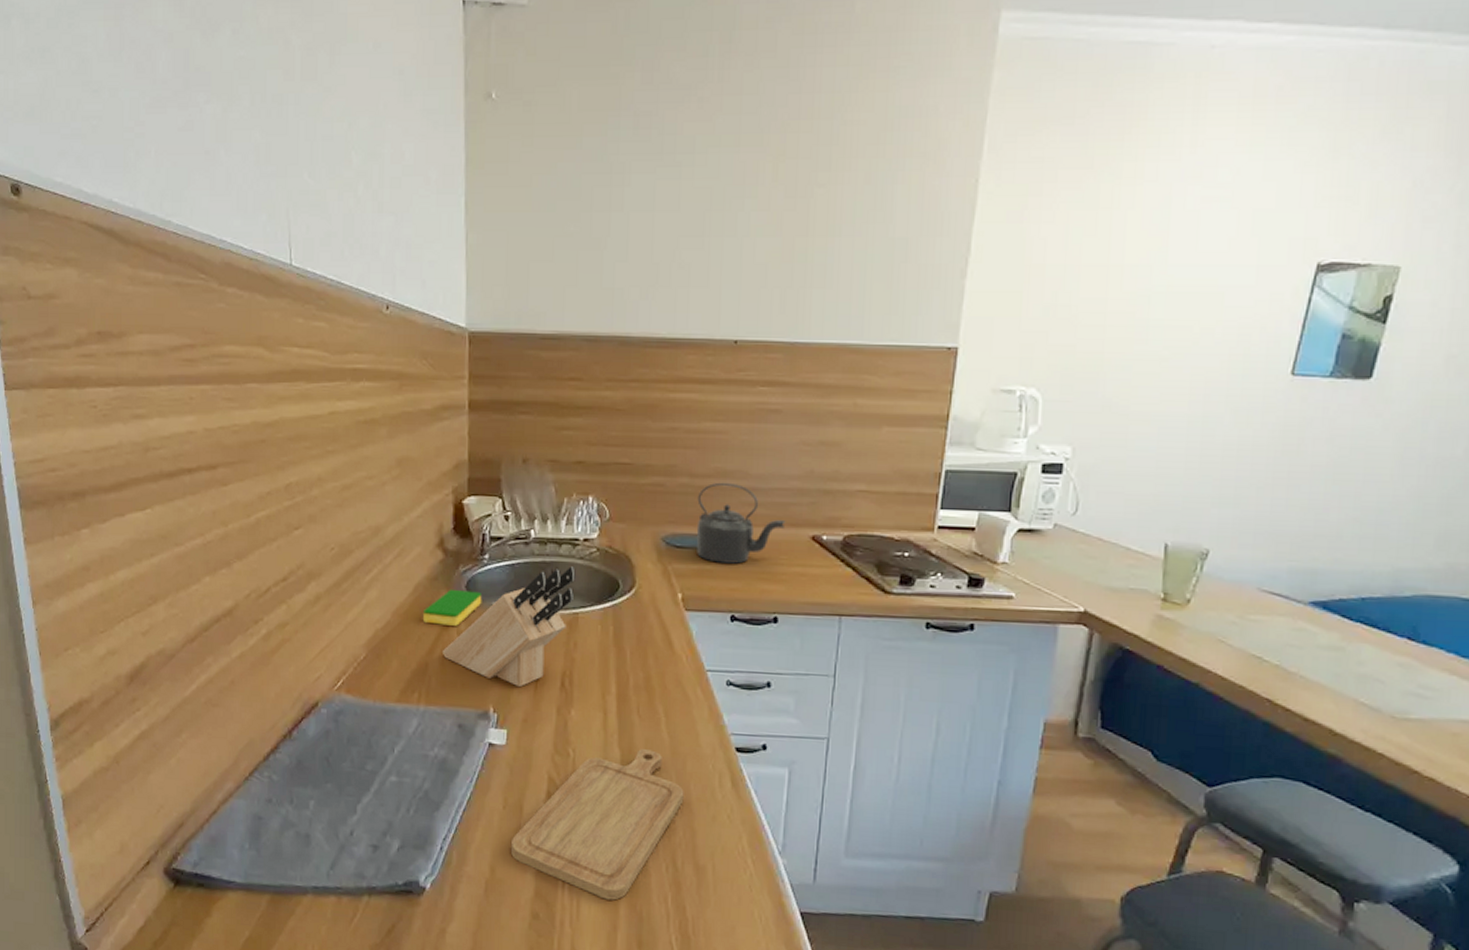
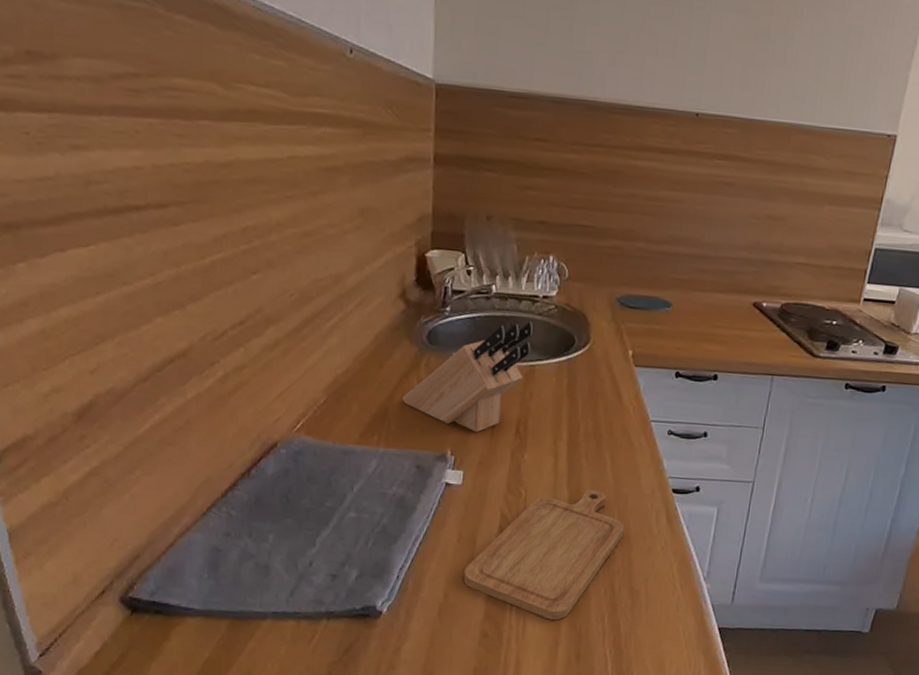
dish sponge: present [422,588,482,626] -> none [383,338,443,374]
kettle: present [696,482,786,564] -> none [648,248,731,325]

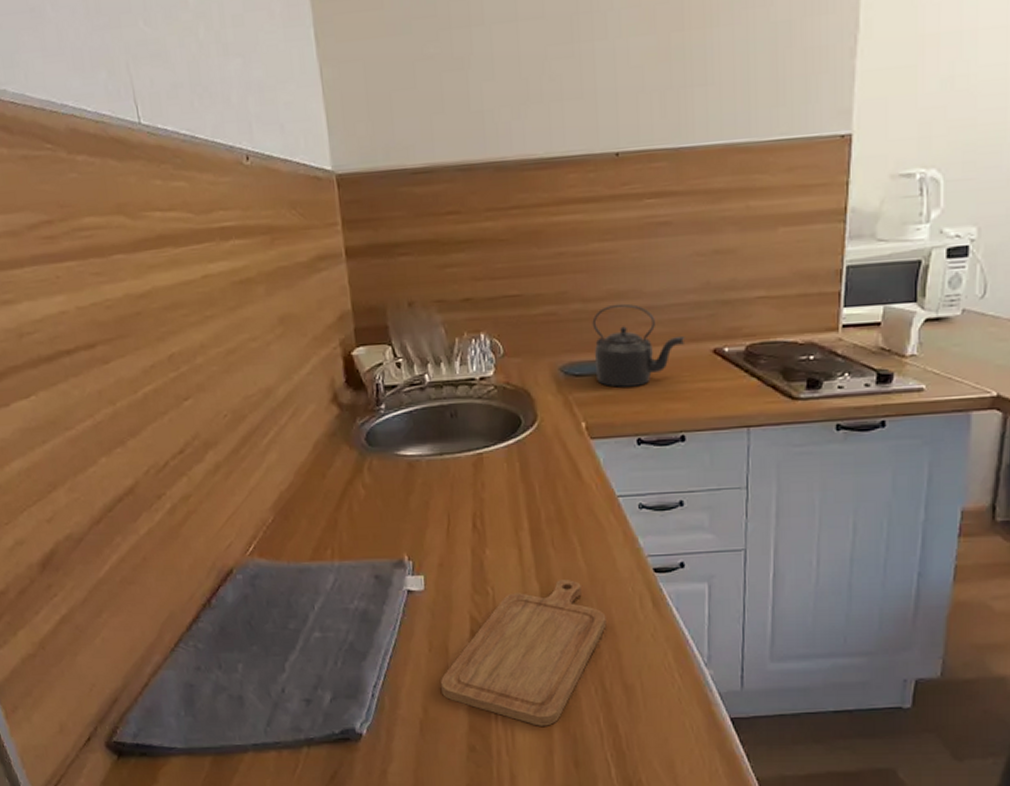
knife block: present [401,321,534,433] -> none [349,407,476,533]
kettle: none [648,248,731,325] -> present [592,303,685,387]

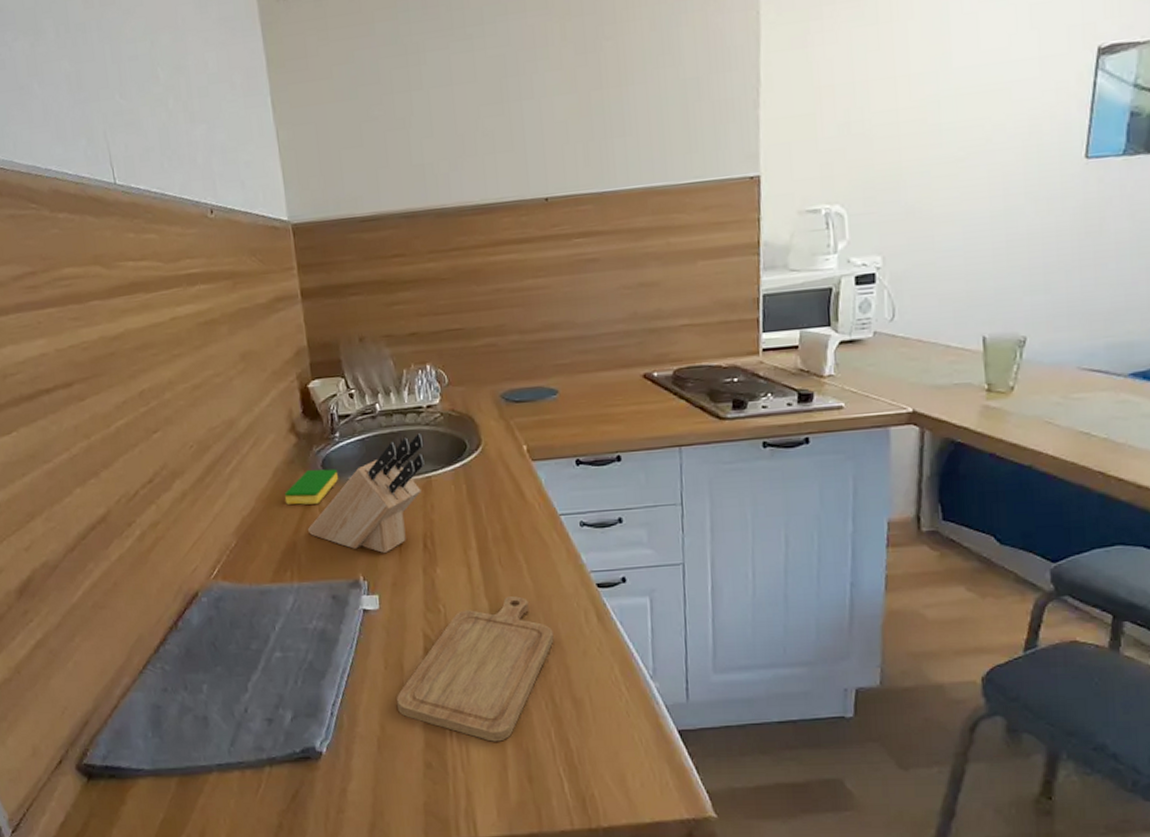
dish sponge: none [325,442,384,480] -> present [284,469,339,505]
knife block: none [349,407,476,533] -> present [307,433,425,554]
kettle: present [592,303,685,387] -> none [529,334,617,412]

